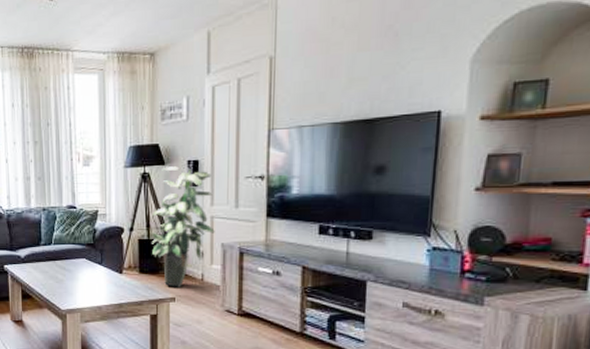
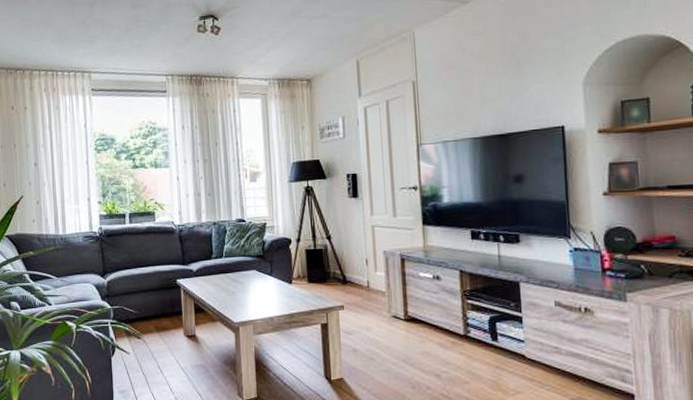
indoor plant: present [151,166,215,287] -> none [317,180,377,295]

